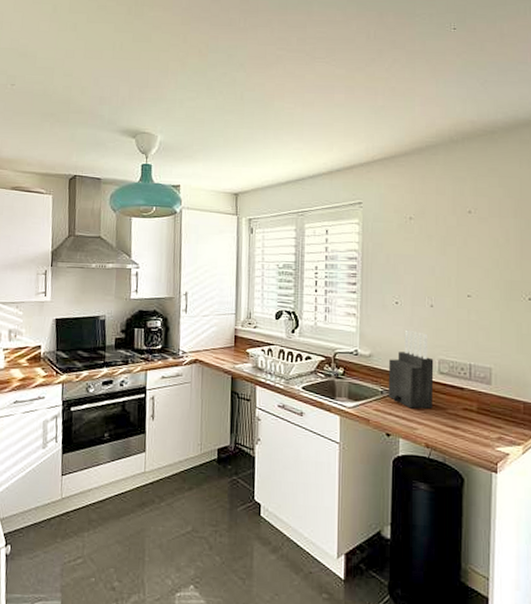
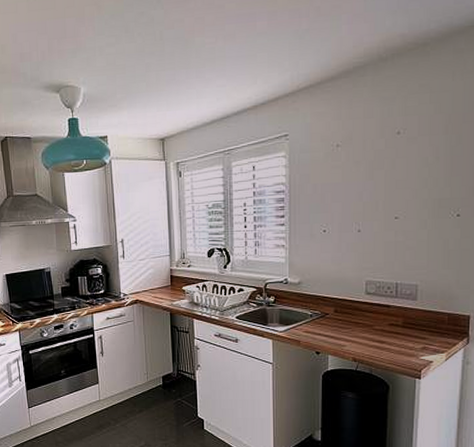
knife block: present [388,329,434,409] -> none [317,255,361,328]

